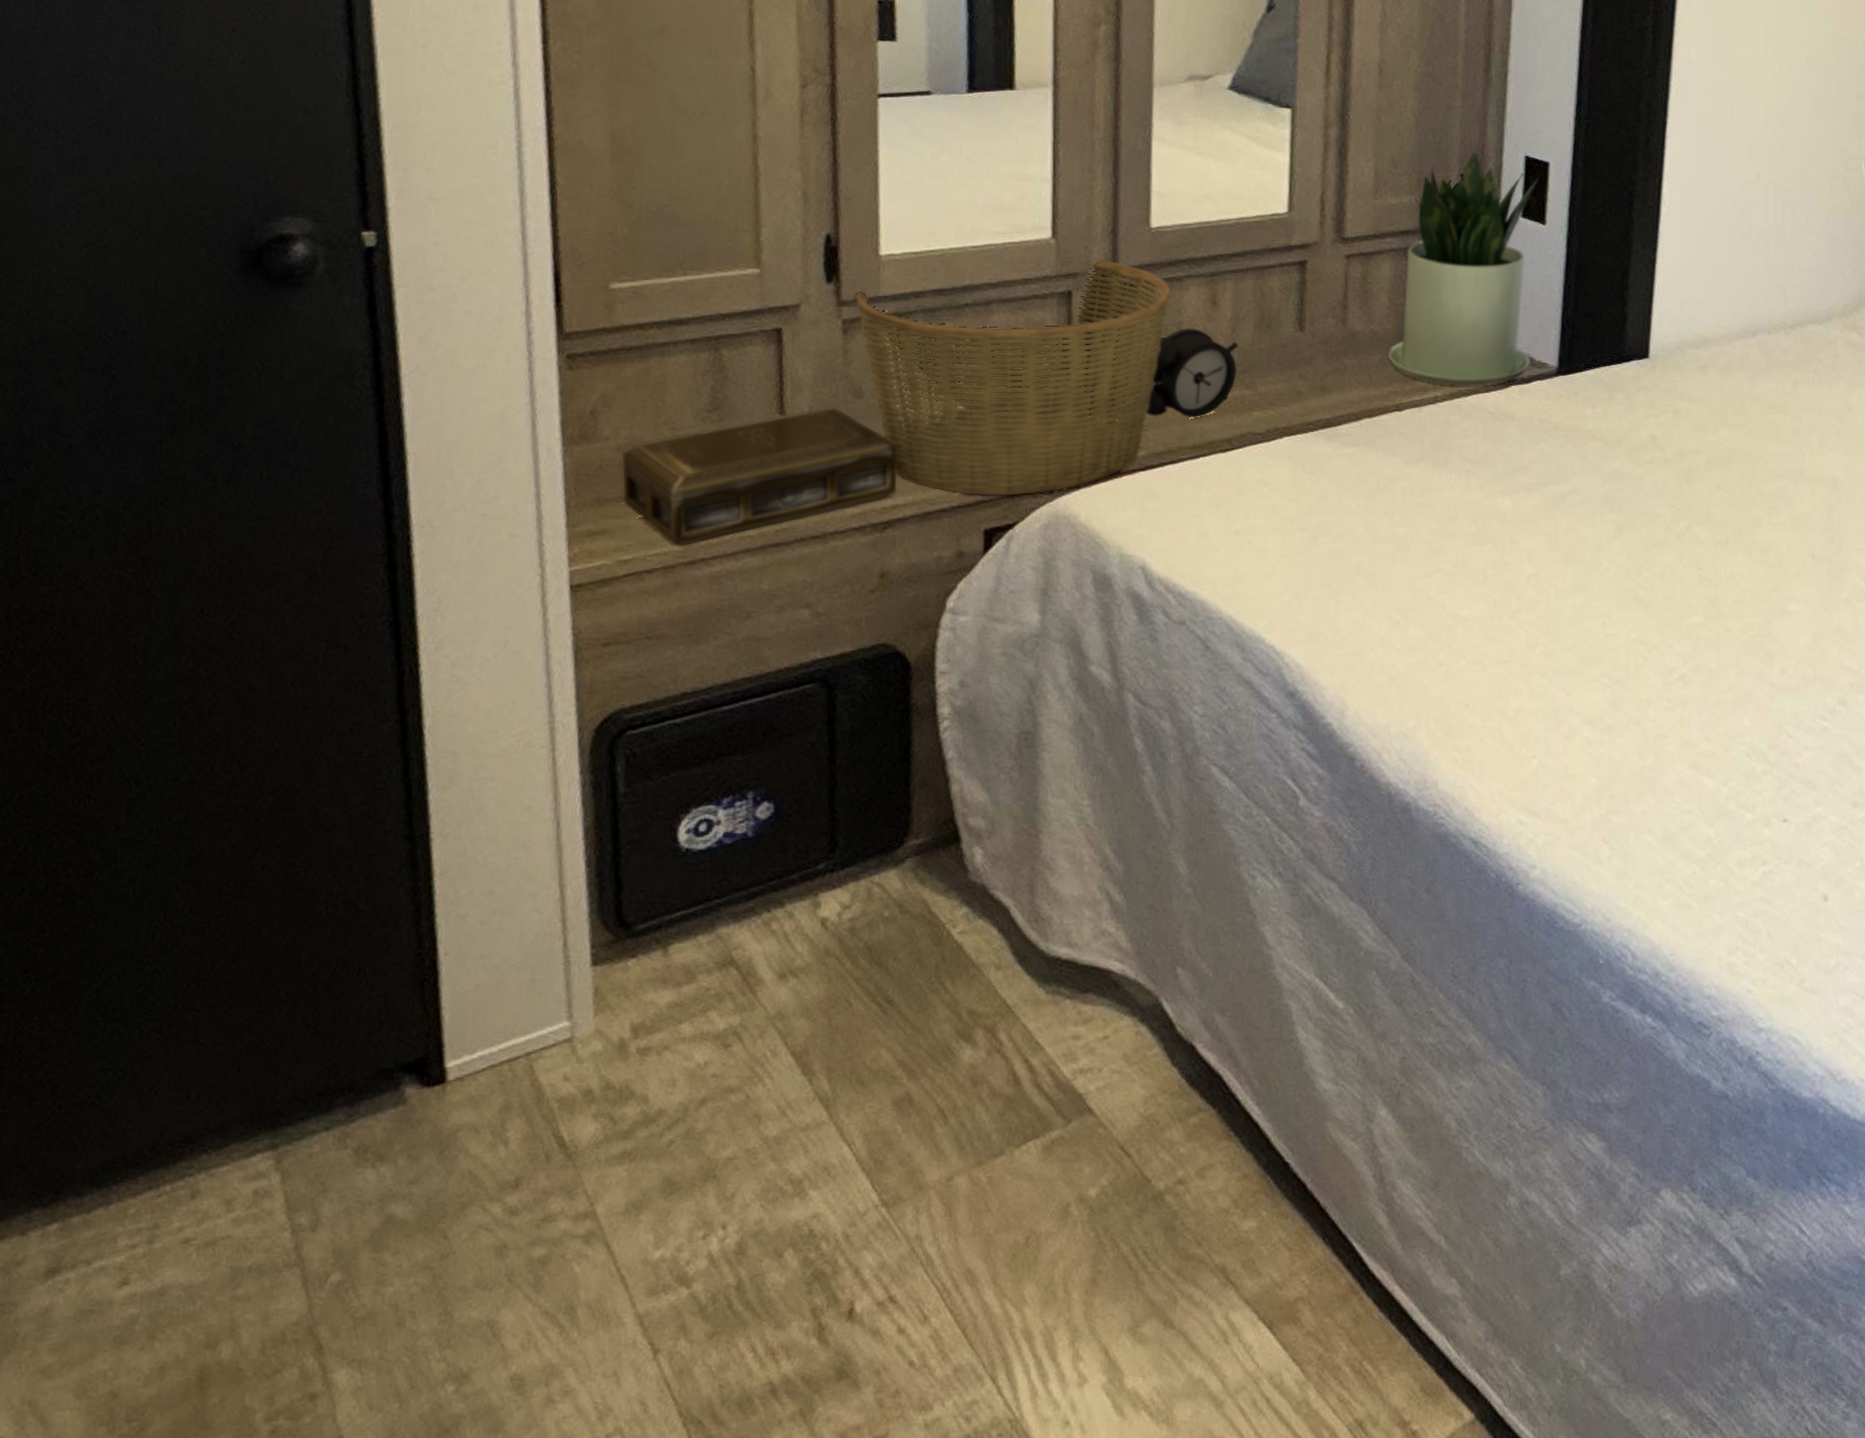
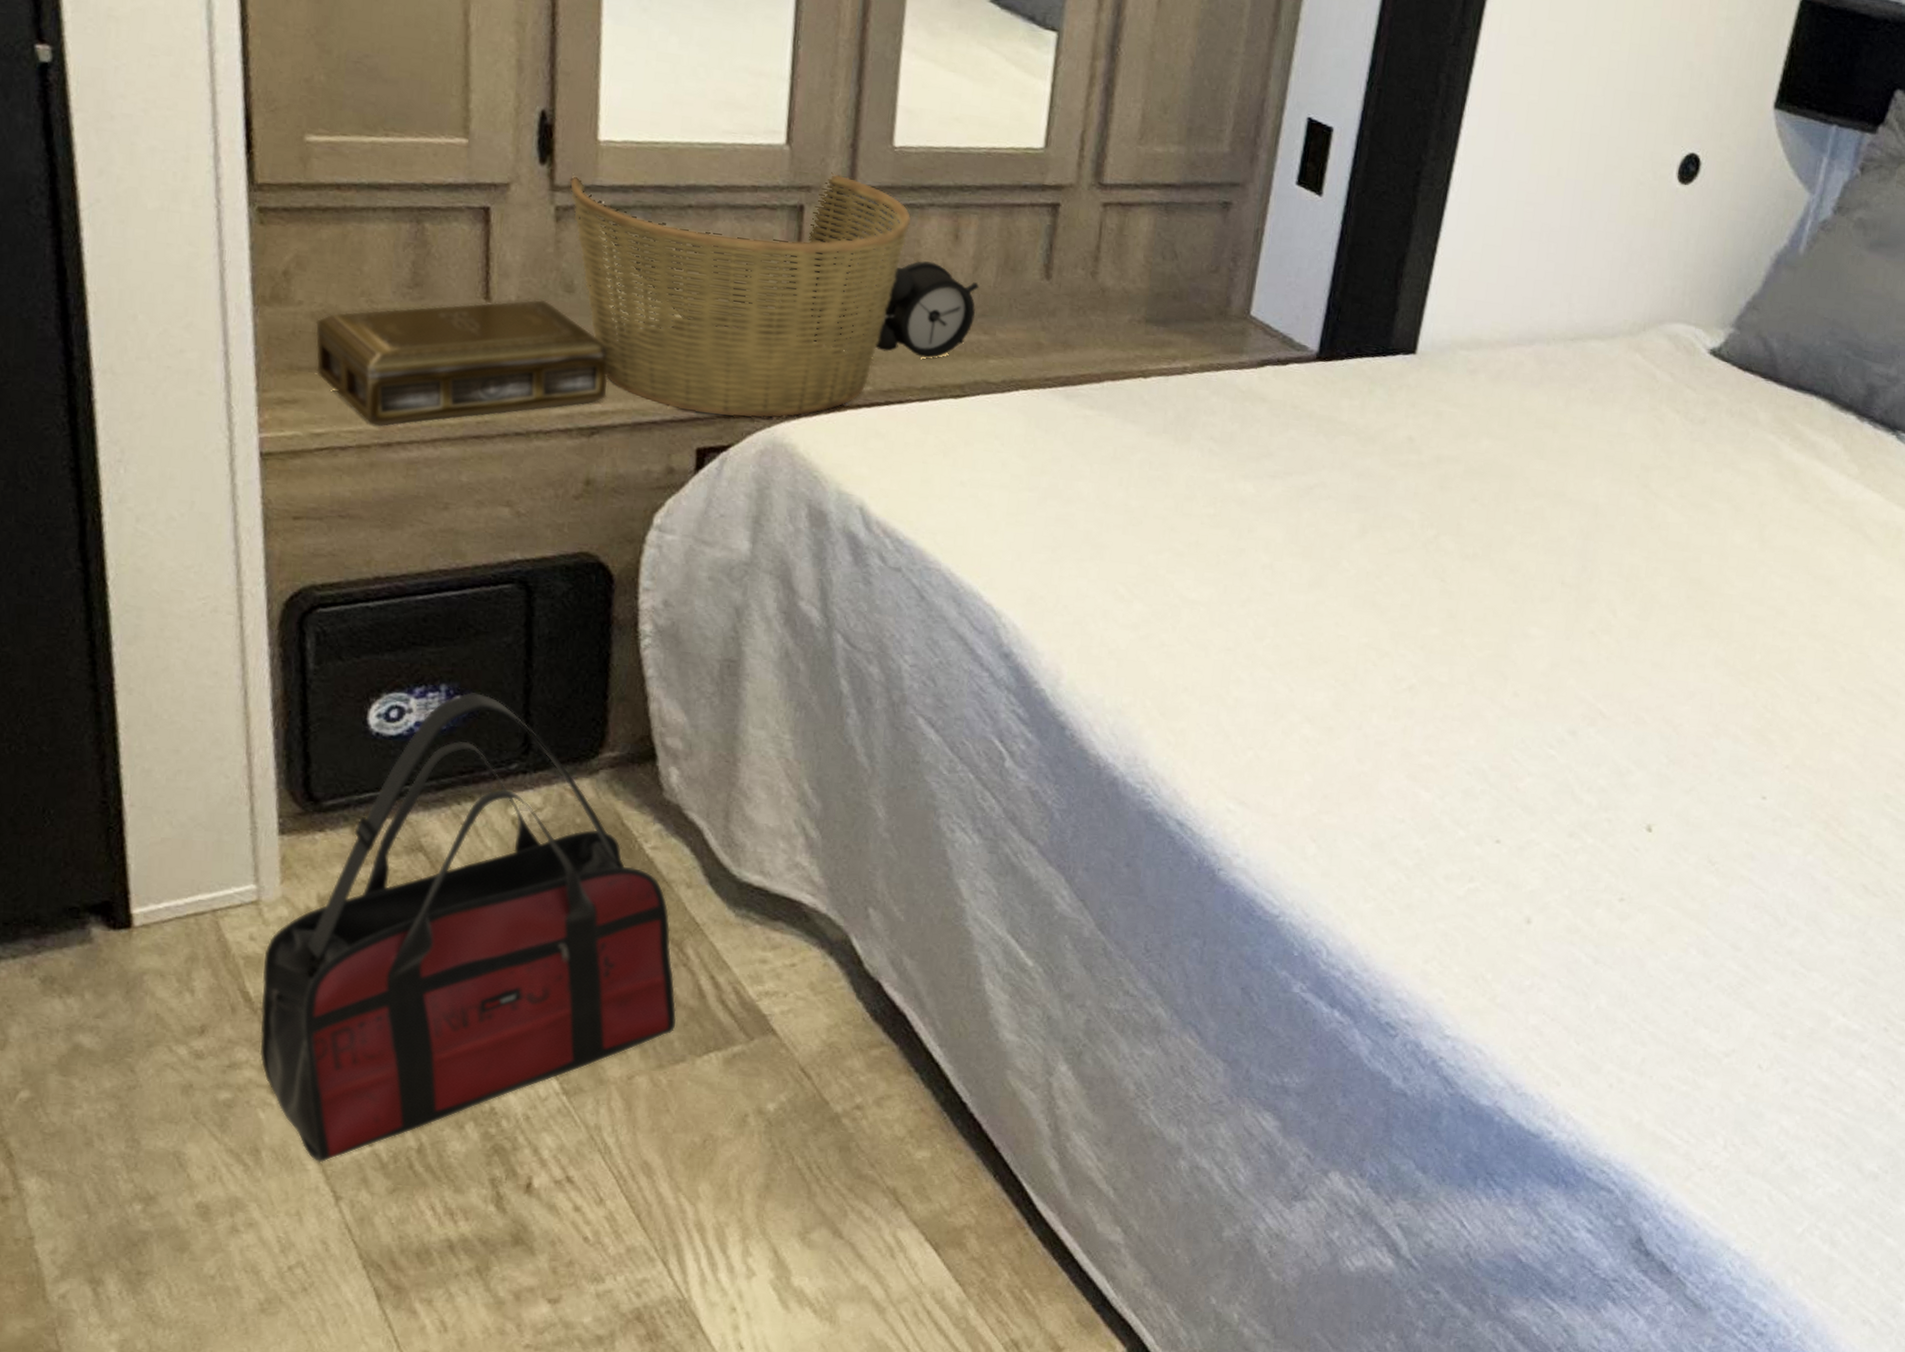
duffel bag: none [574,796,993,1314] -> present [259,692,677,1163]
planter: present [1388,153,1538,386] -> none [1138,107,1320,363]

